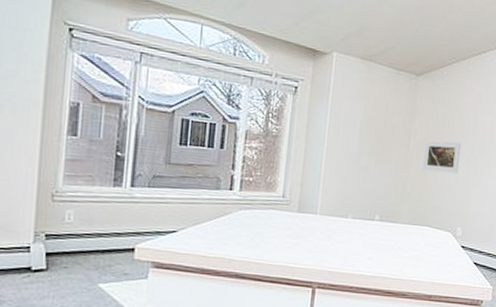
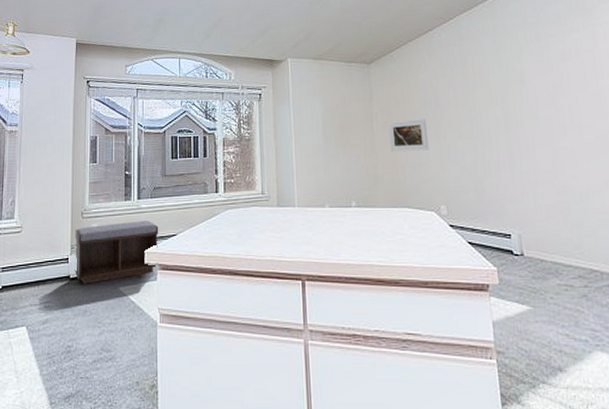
bench: none [38,211,156,278] -> present [74,220,159,284]

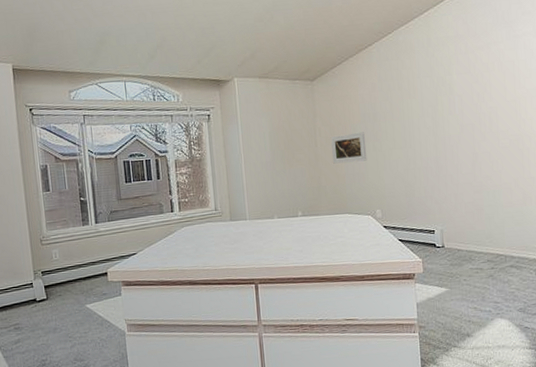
bench: present [74,220,159,284] -> none [36,242,121,305]

